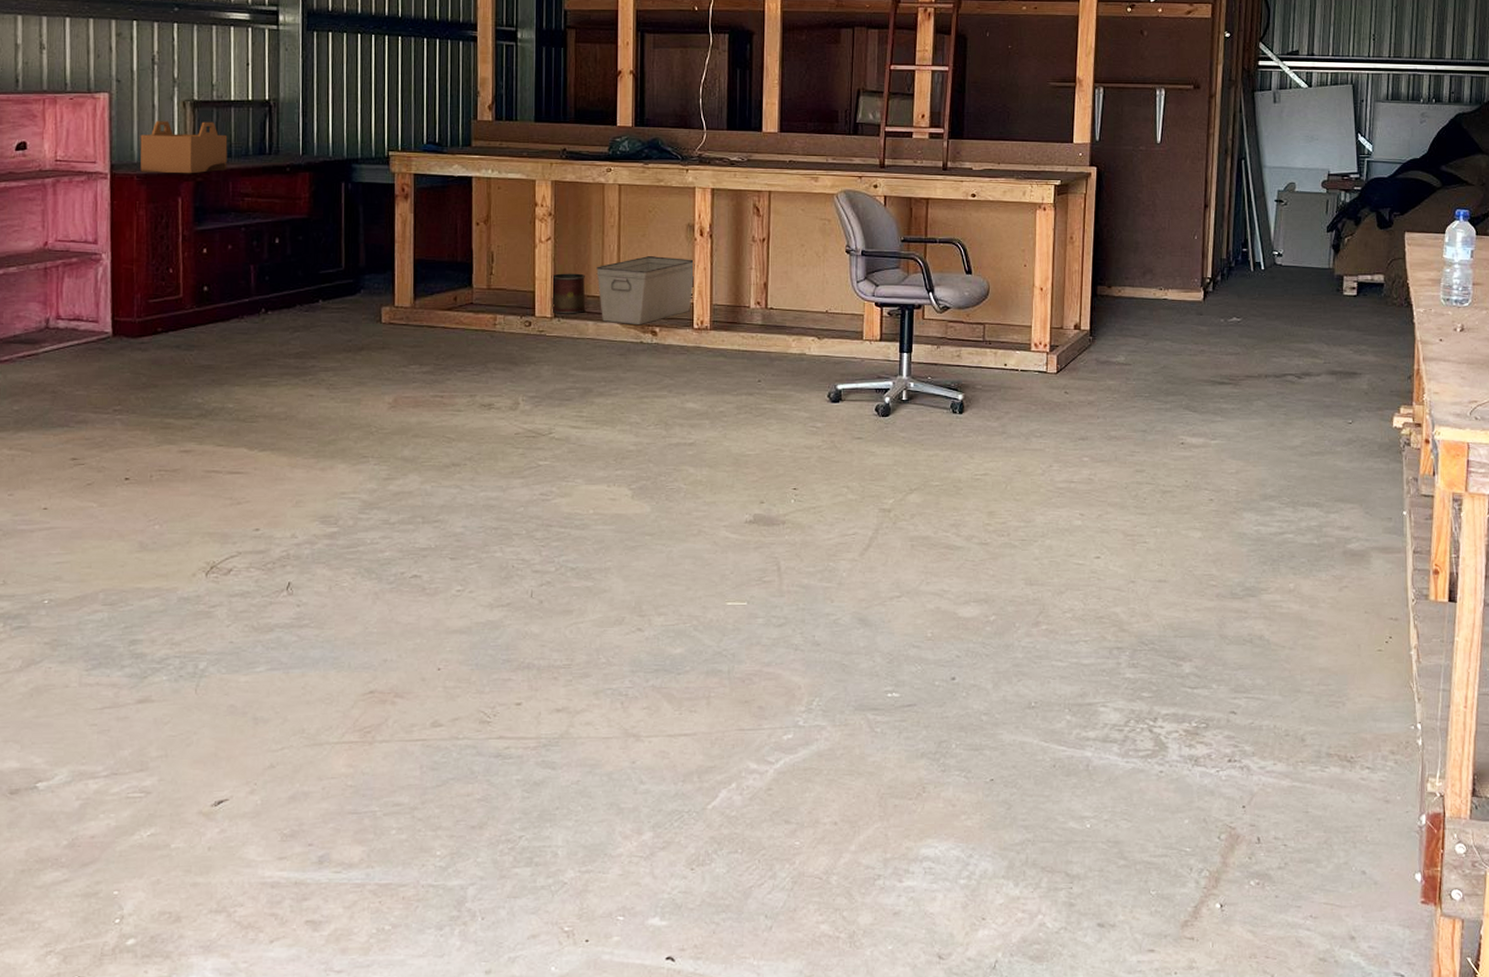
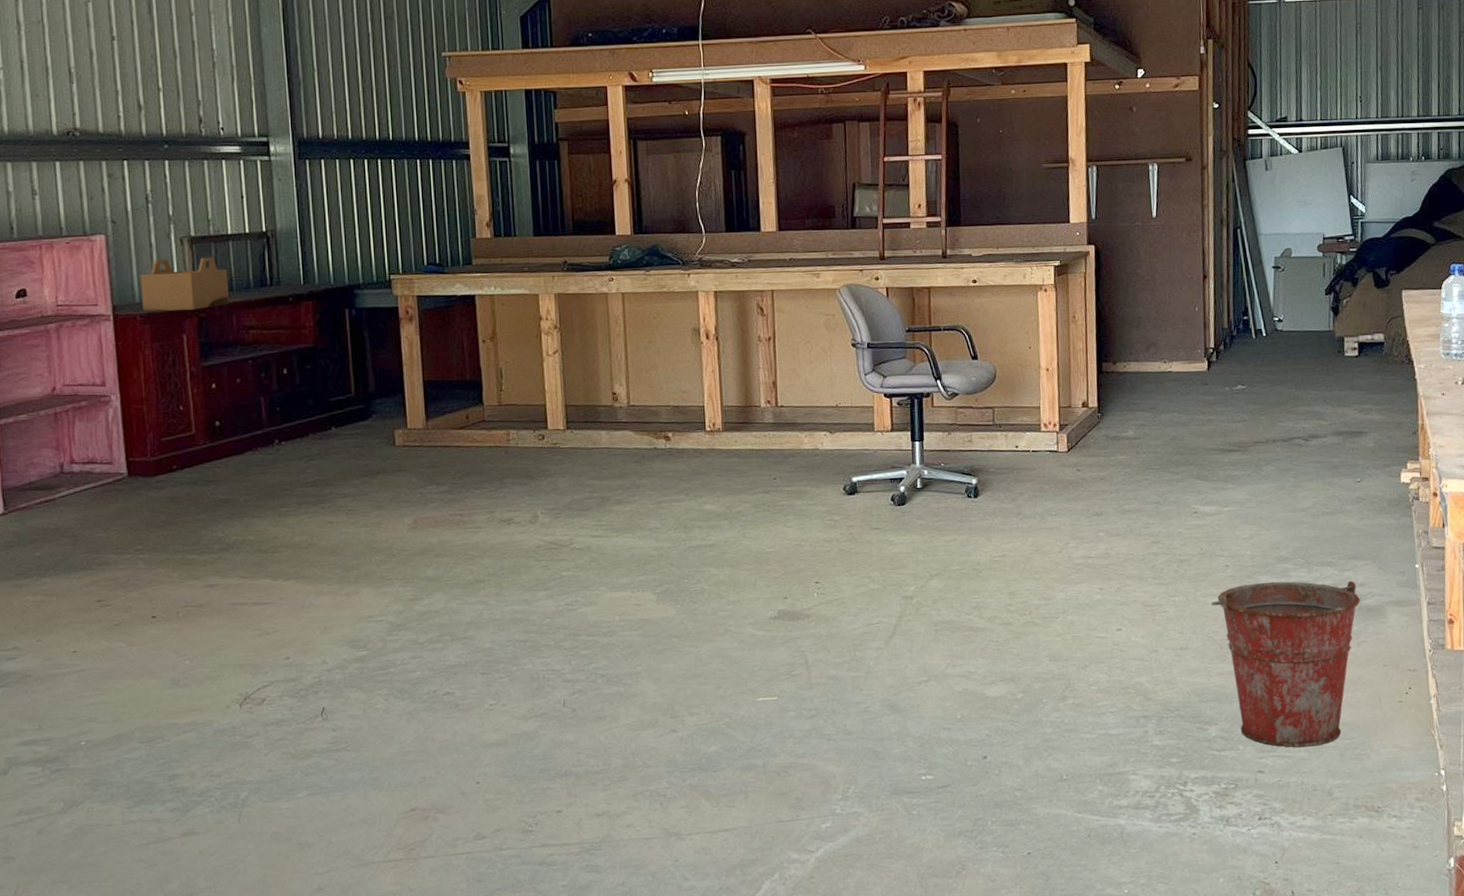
paint can: present [551,273,586,314] -> none [561,384,598,426]
storage bin: present [596,256,695,324] -> none [605,362,704,431]
bucket: none [1193,519,1345,690] -> present [1211,580,1360,748]

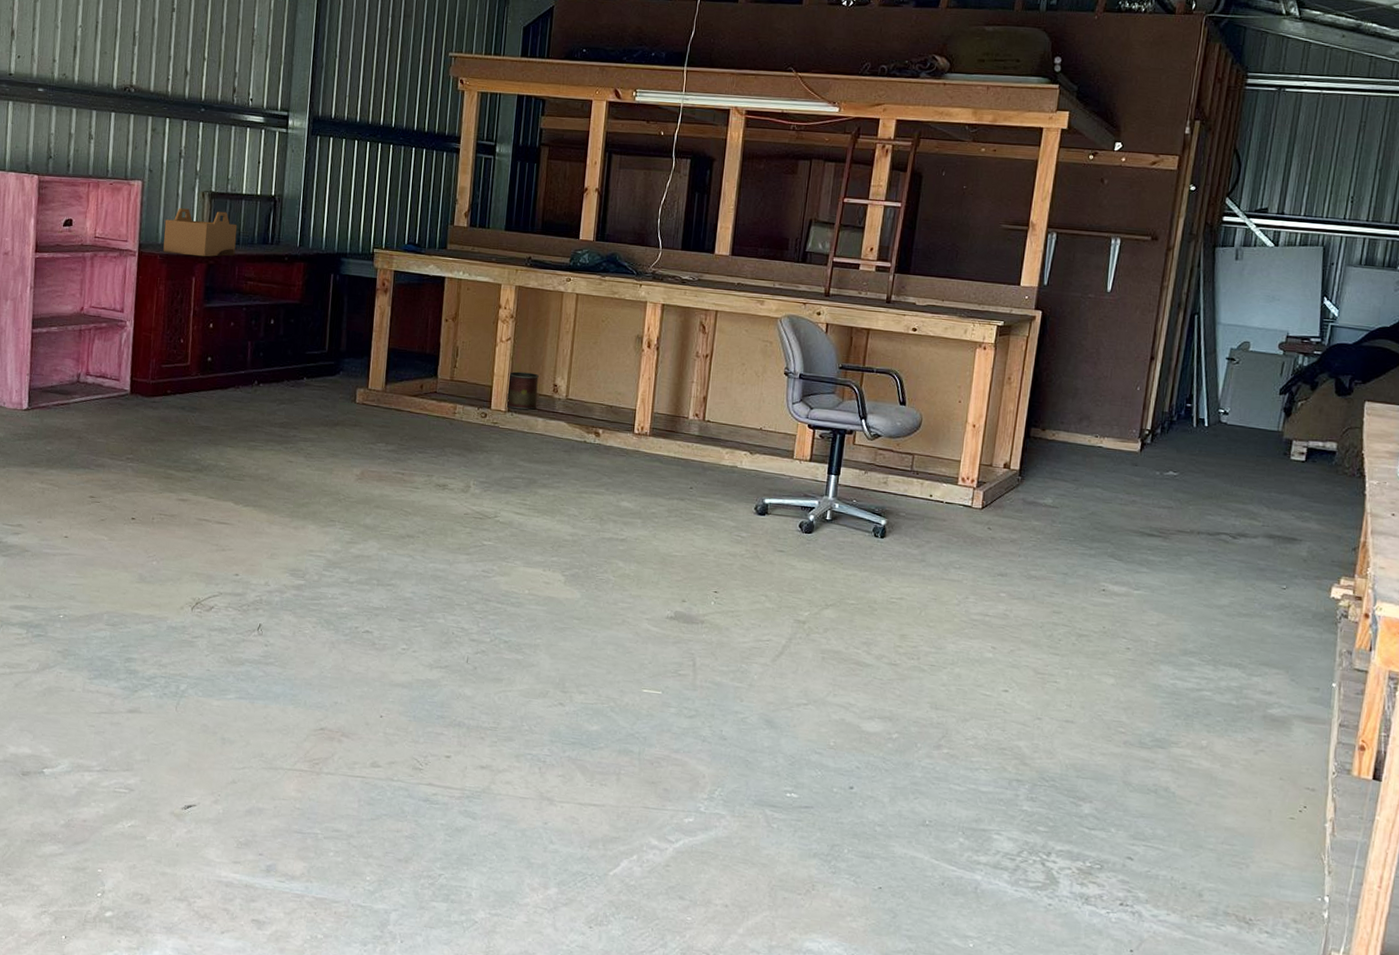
paint can: none [561,384,598,426] -> present [506,371,539,411]
bucket: present [1211,580,1360,748] -> none [1105,670,1266,845]

